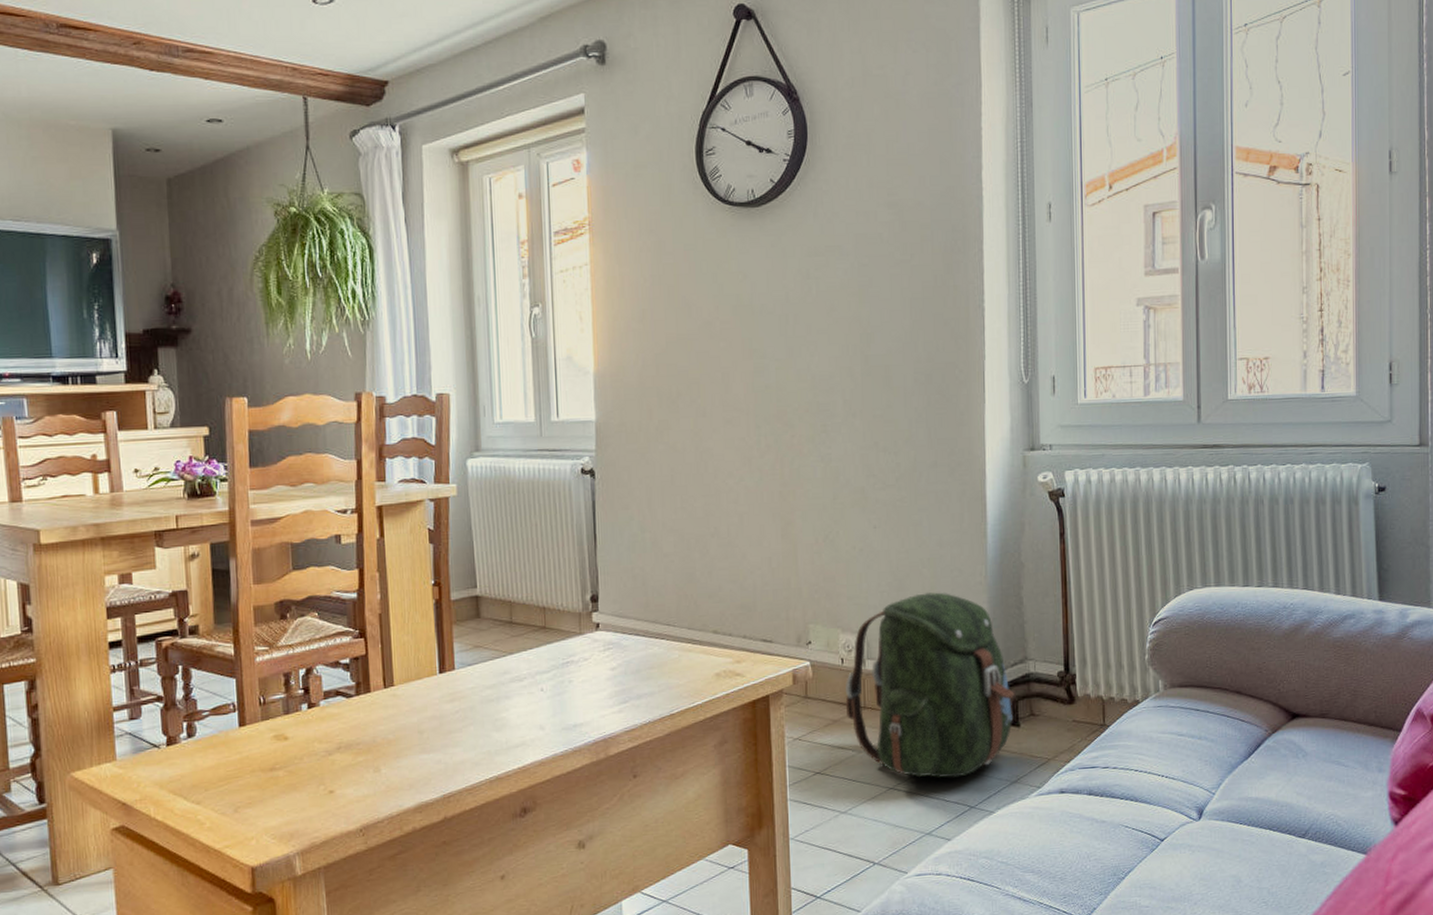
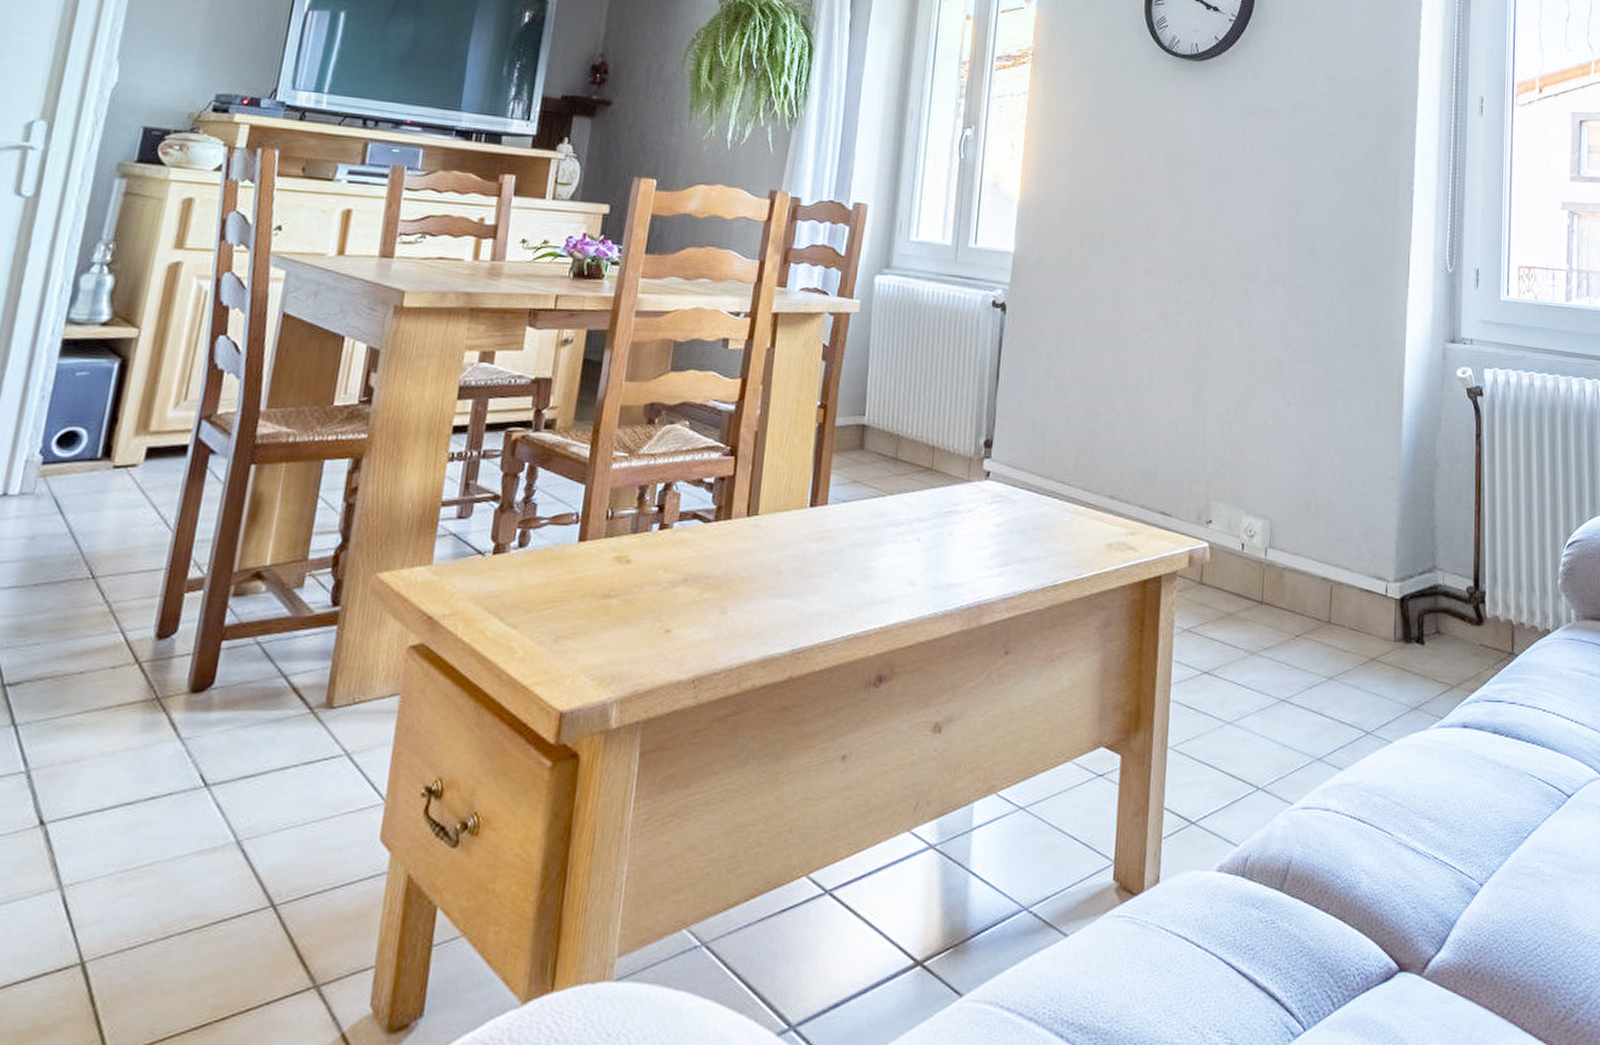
backpack: present [845,592,1014,778] -> none [1241,481,1421,696]

